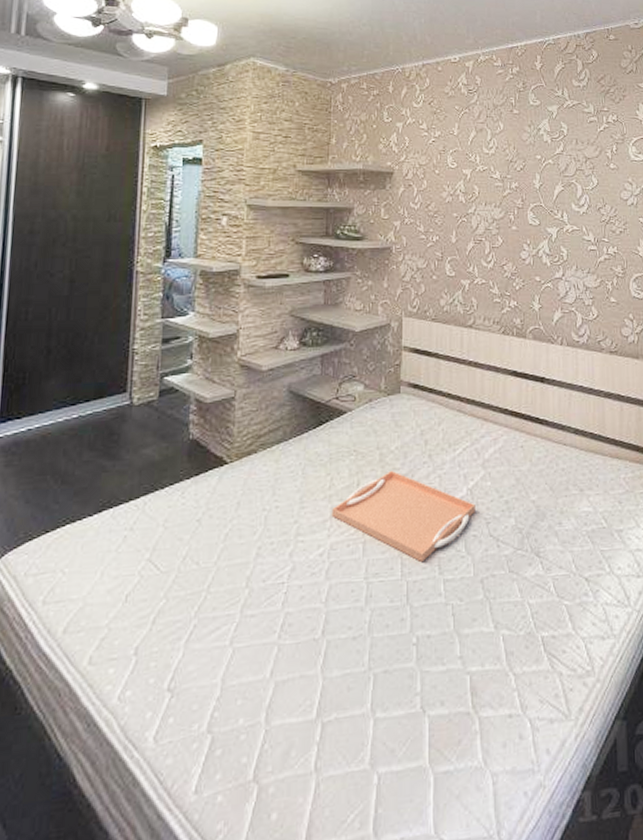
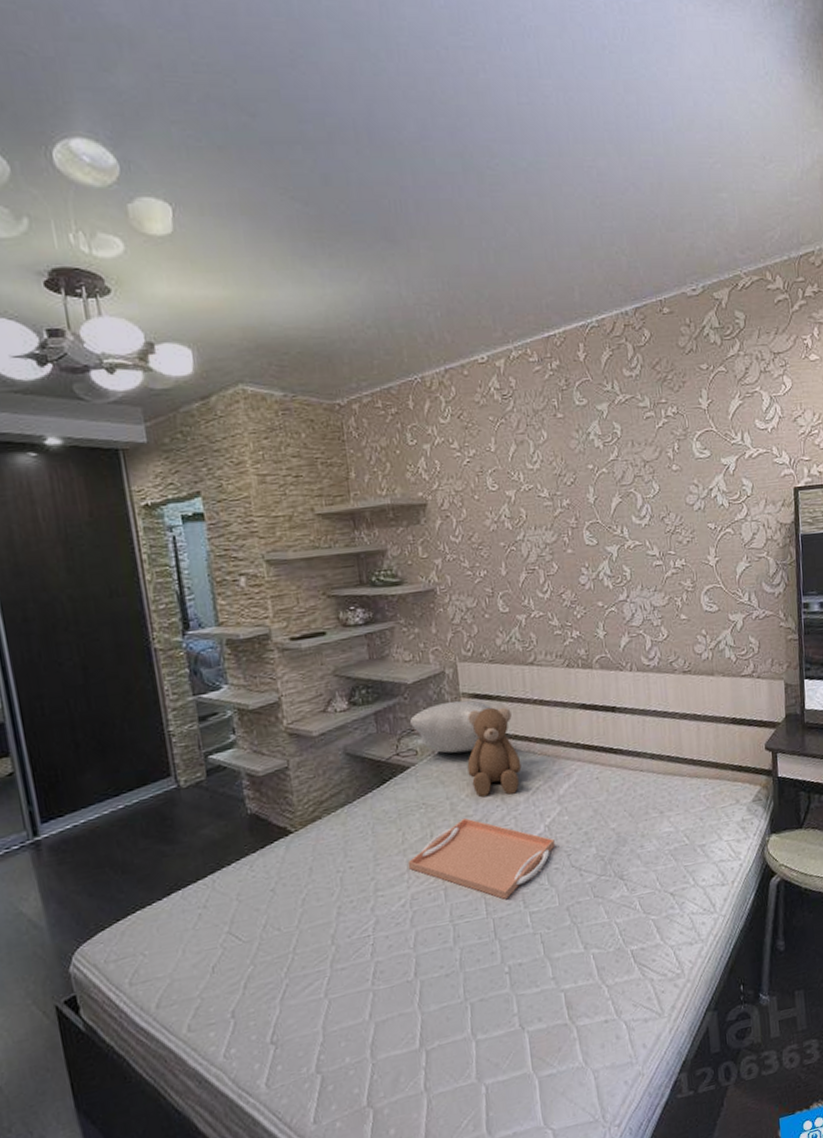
pillow: none [352,353,430,405] -> present [409,700,493,754]
teddy bear: none [400,363,451,452] -> present [467,707,522,798]

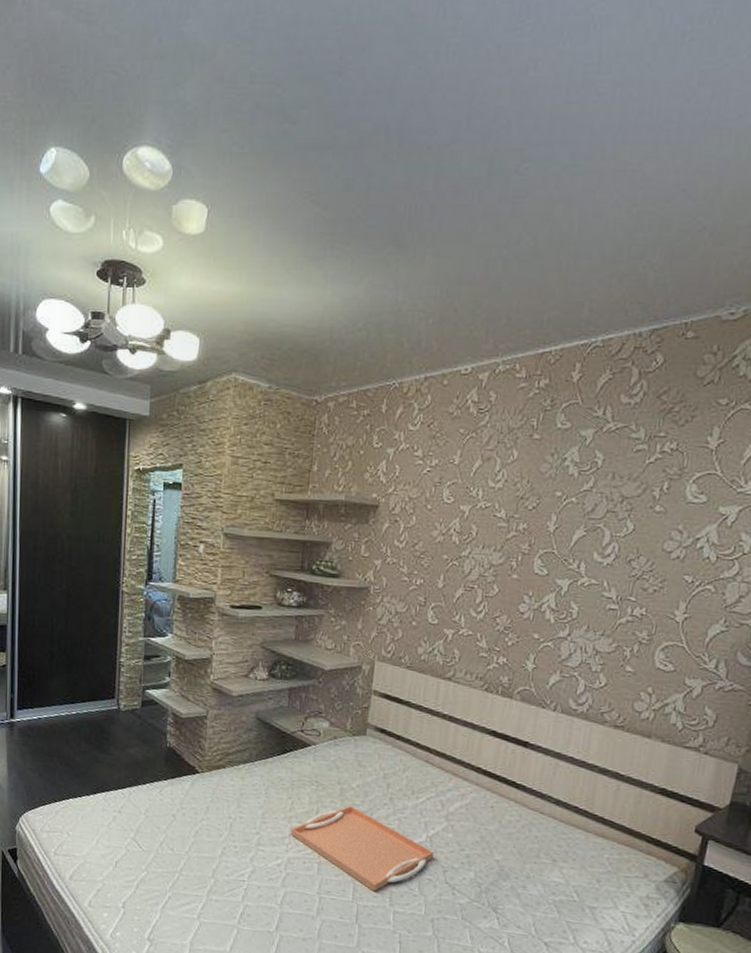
pillow: present [409,700,493,754] -> none [319,695,400,747]
teddy bear: present [467,707,522,798] -> none [363,708,418,797]

